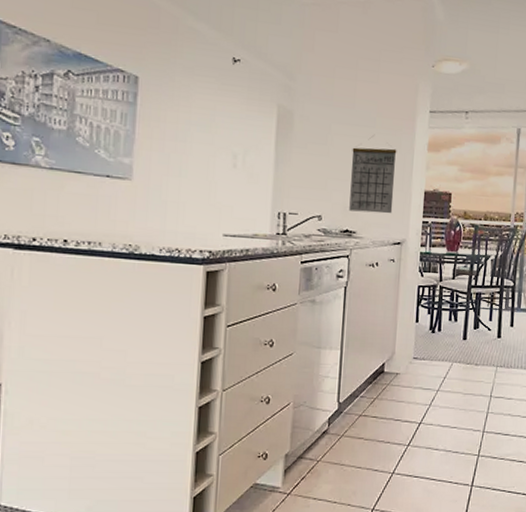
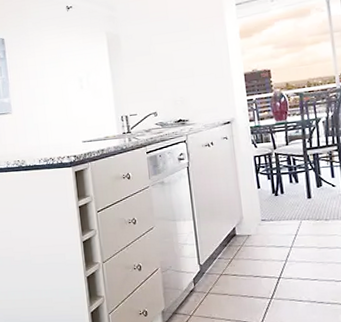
calendar: present [349,135,397,214] -> none [172,37,218,104]

